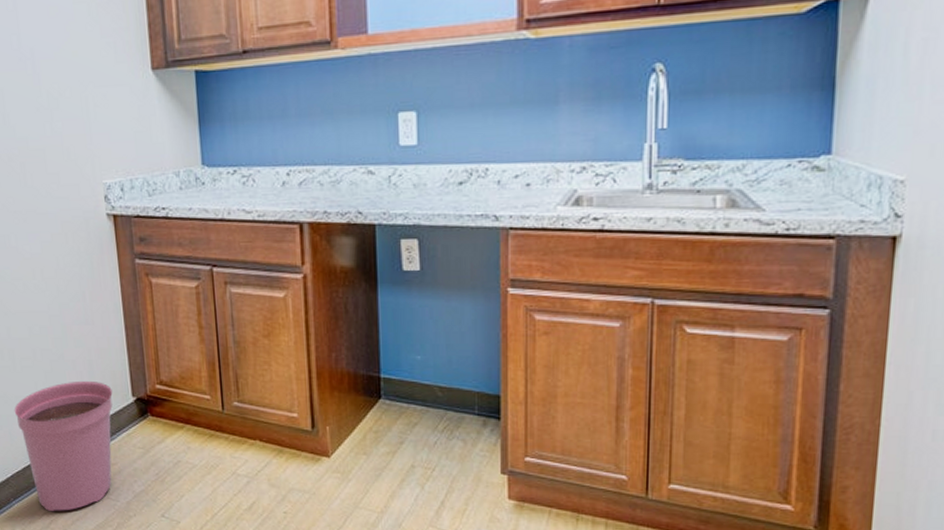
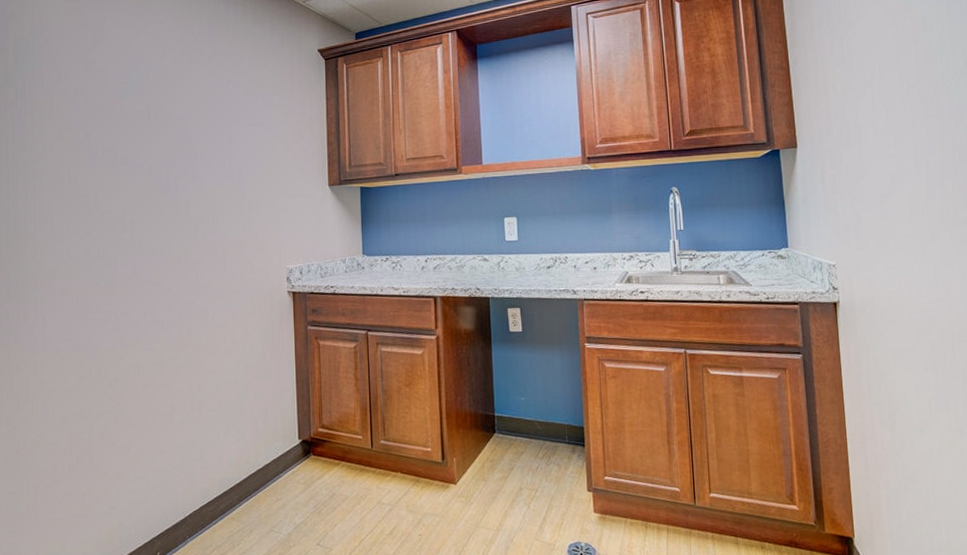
plant pot: present [14,380,113,512] -> none [197,427,282,547]

